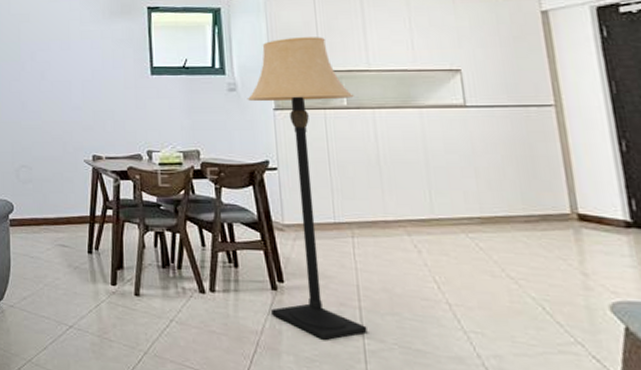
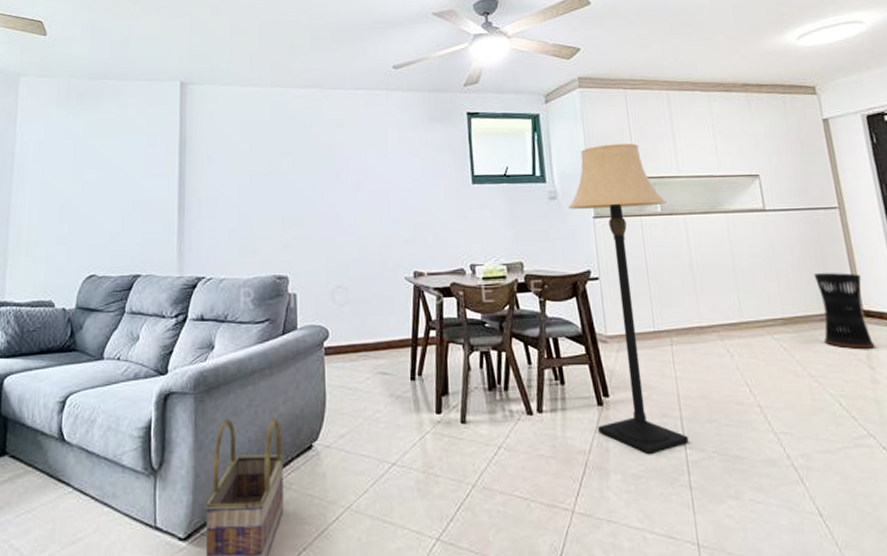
umbrella stand: none [519,173,591,254] -> present [813,273,875,349]

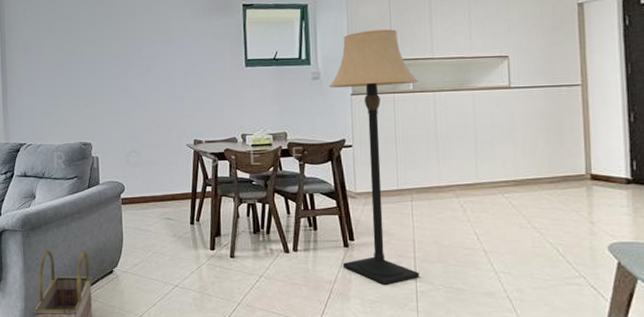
umbrella stand: present [813,273,875,349] -> none [548,142,598,206]

